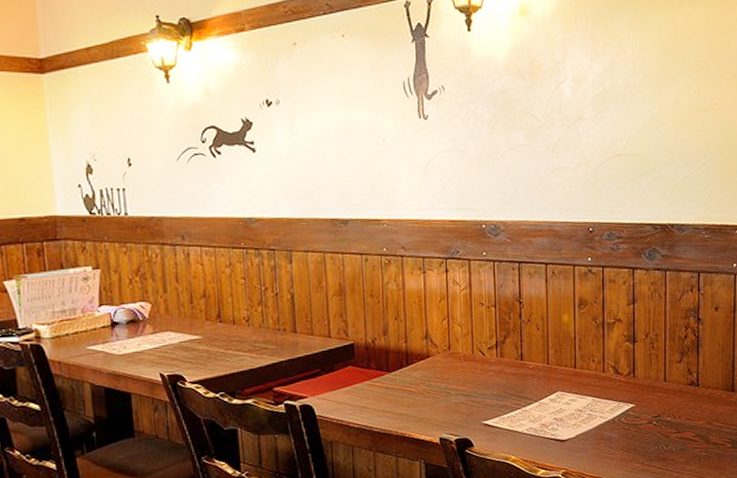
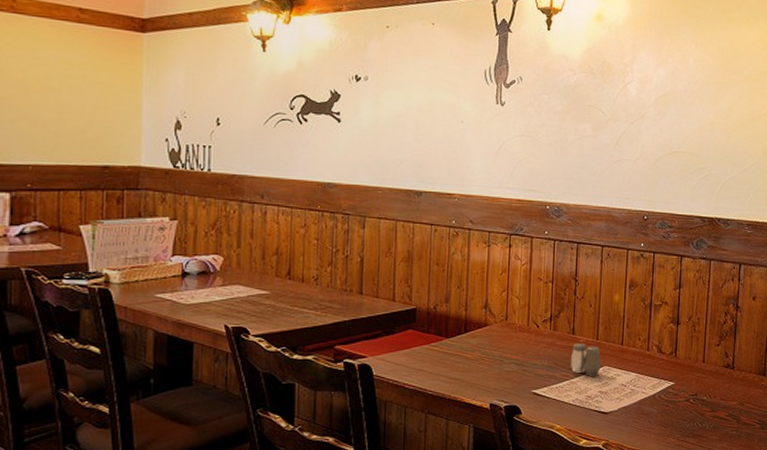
salt and pepper shaker: none [522,369,554,403] -> present [571,343,601,376]

